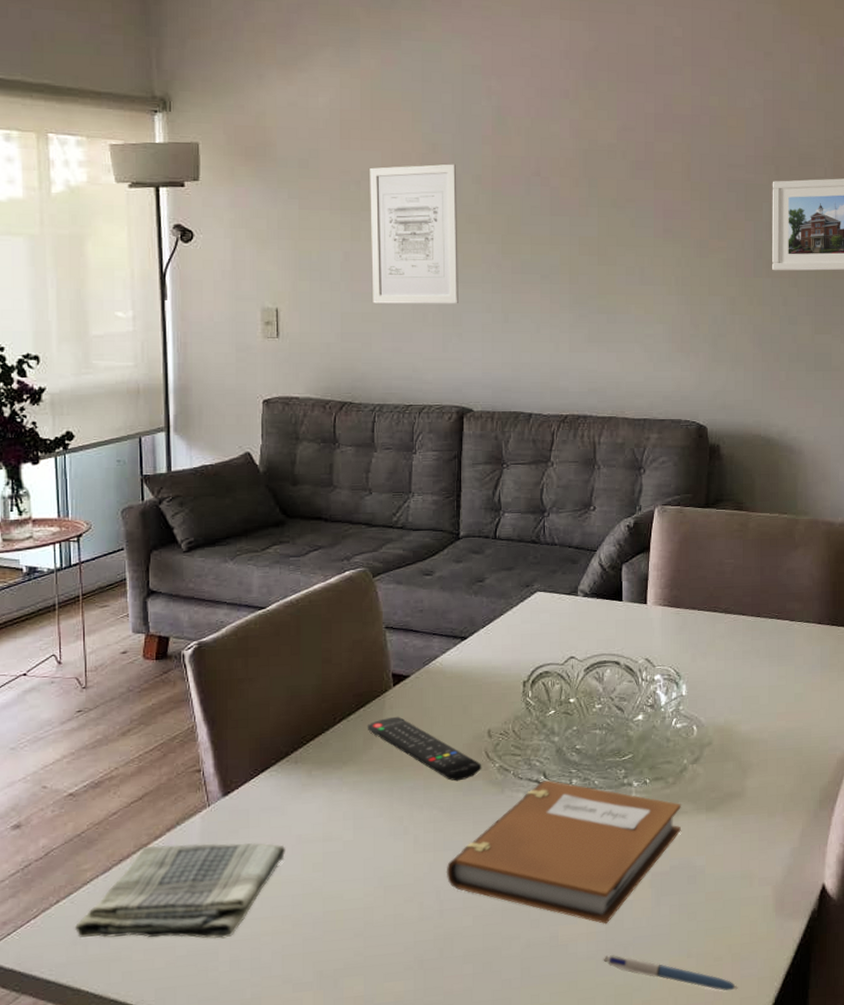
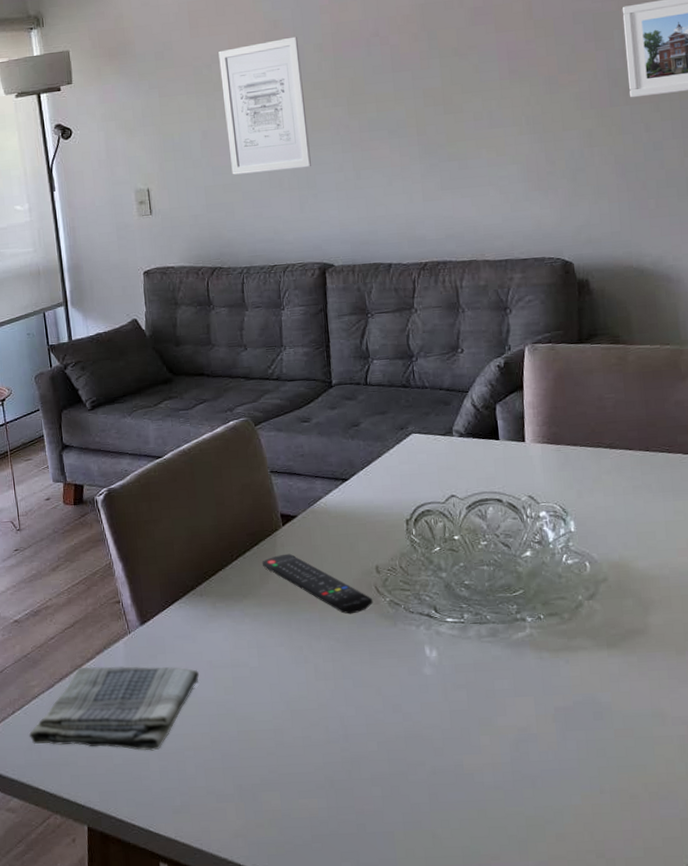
notebook: present [446,780,681,925] -> none [347,614,582,756]
pen: present [603,955,739,991] -> none [511,786,660,830]

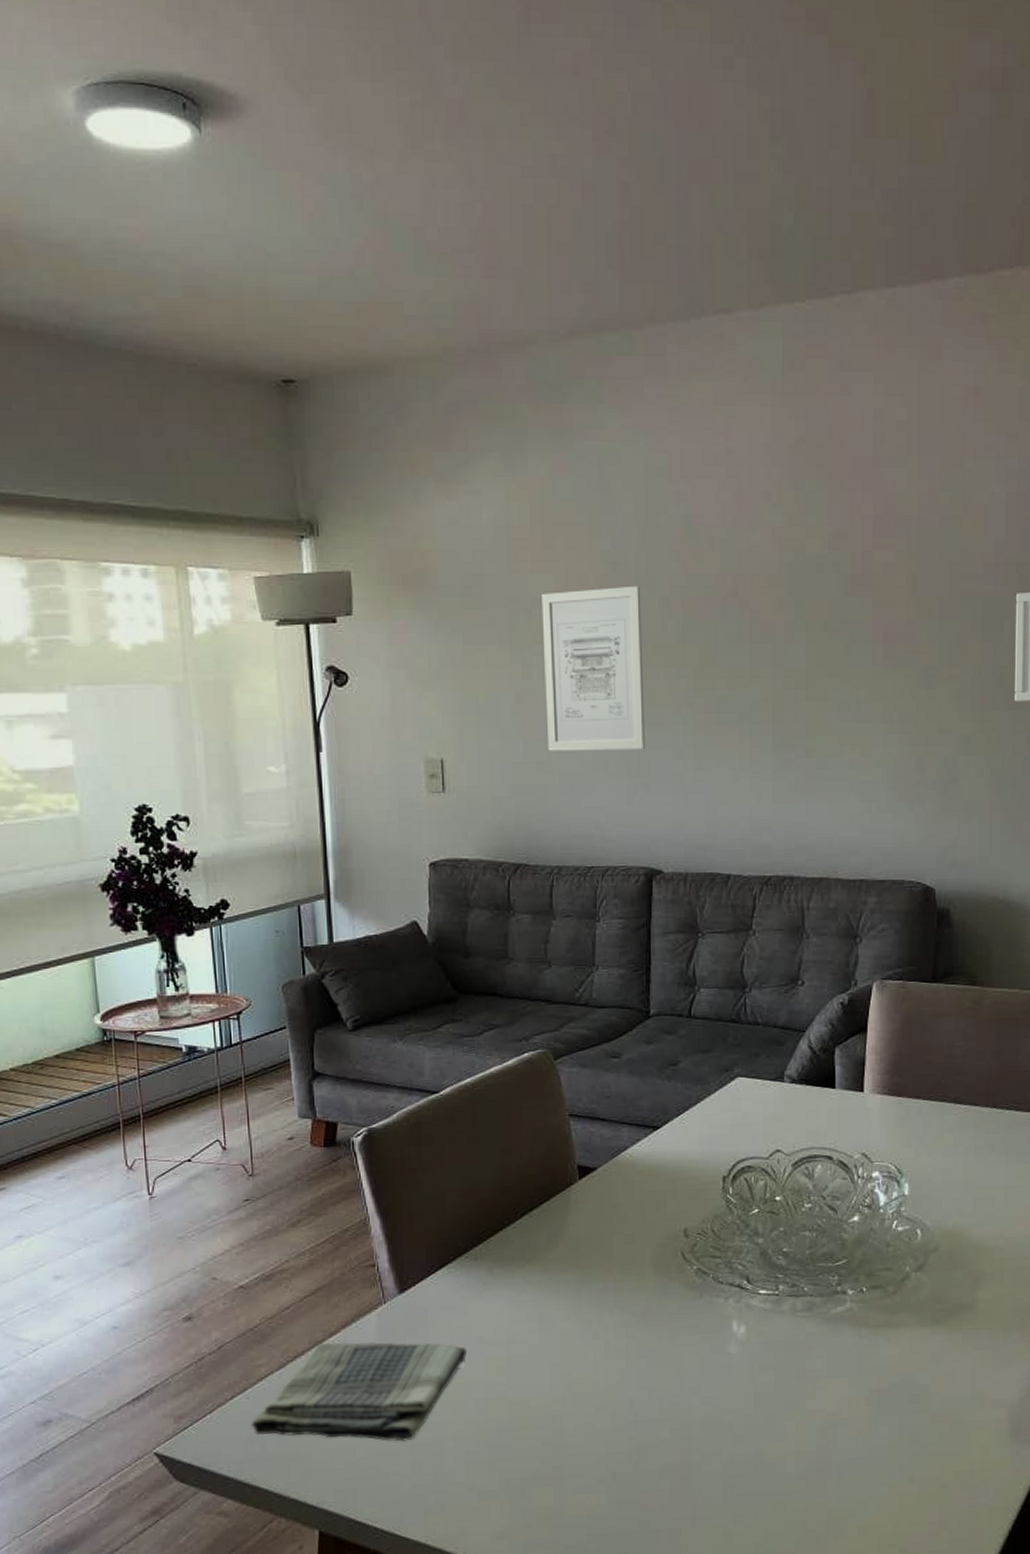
remote control: present [261,553,374,615] -> none [551,1212,678,1284]

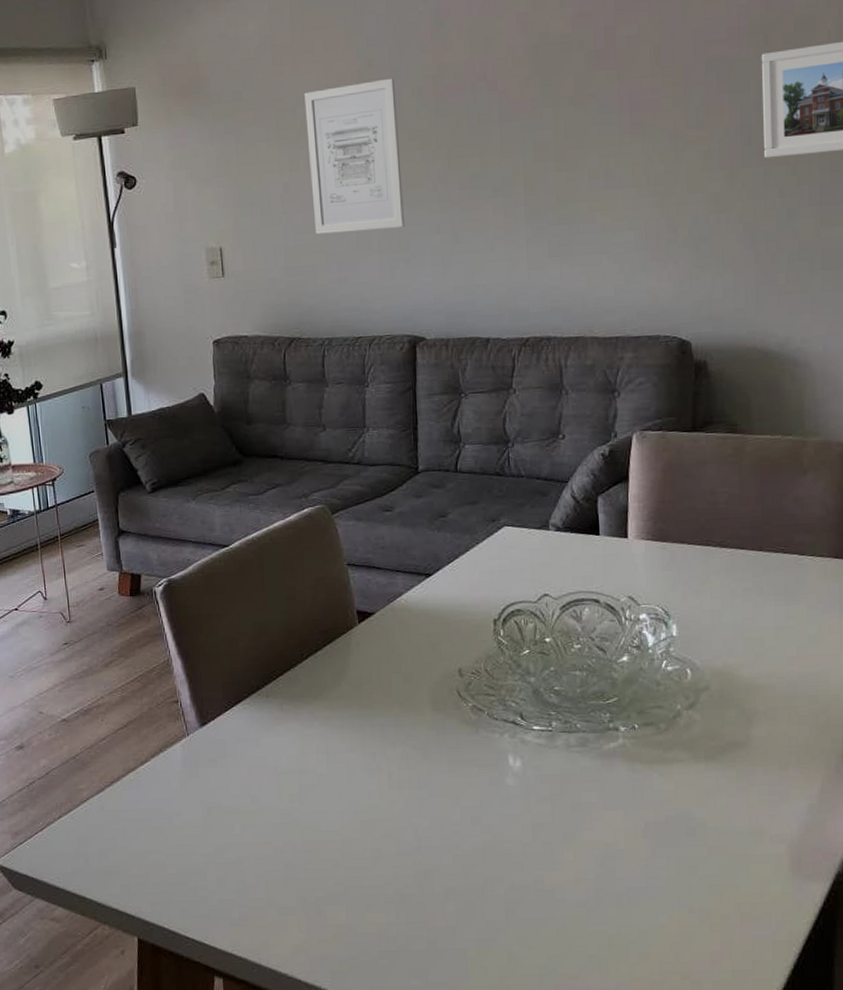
dish towel: present [250,1342,468,1442] -> none [76,770,263,860]

